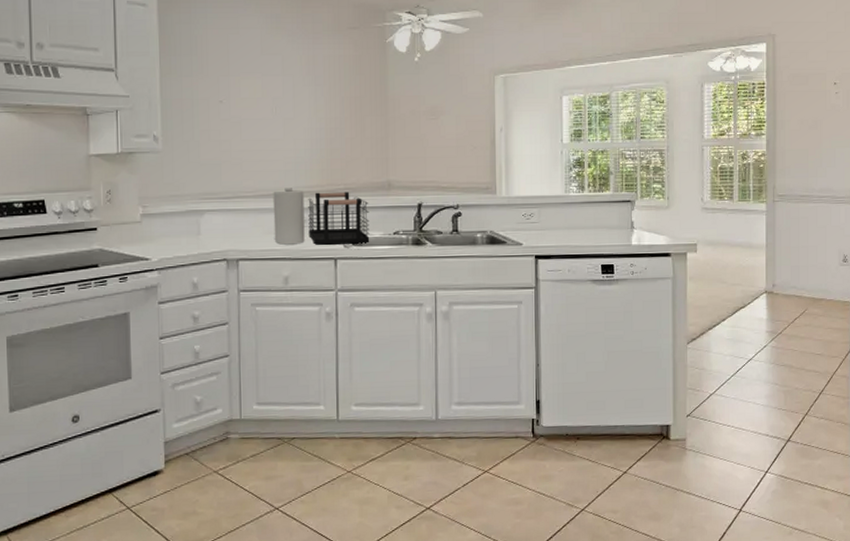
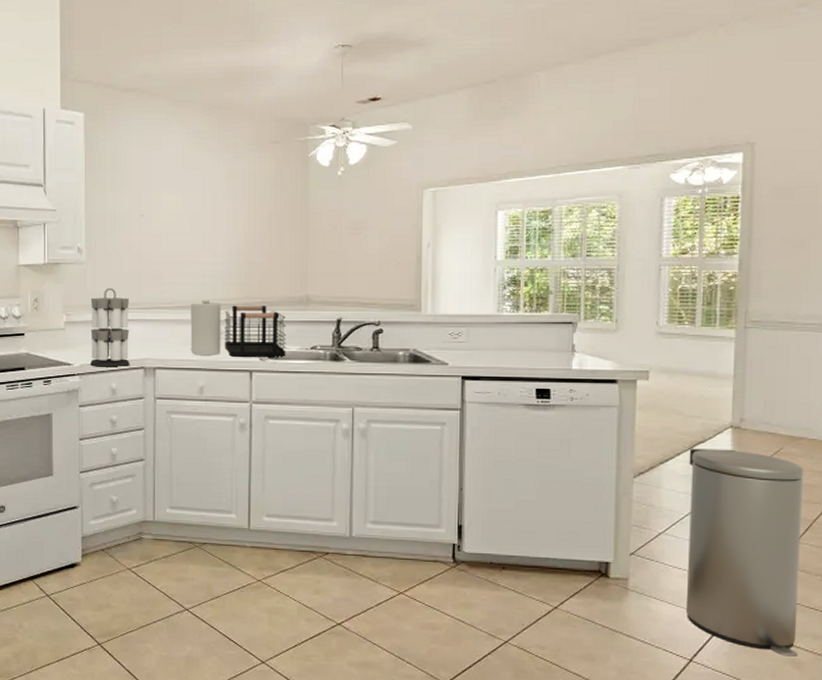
spice rack: none [168,177,212,261] -> present [90,288,130,367]
pedal bin: none [732,312,826,498] -> present [685,448,805,657]

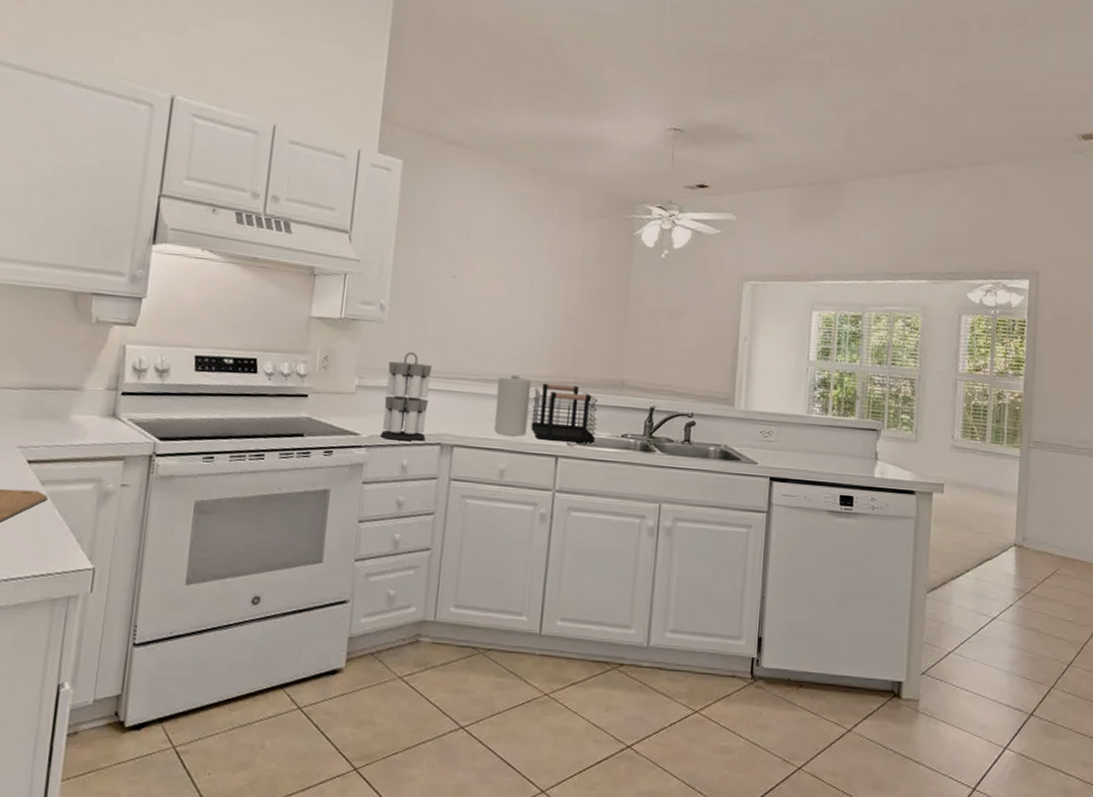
pedal bin: present [685,448,805,657] -> none [970,565,1077,785]

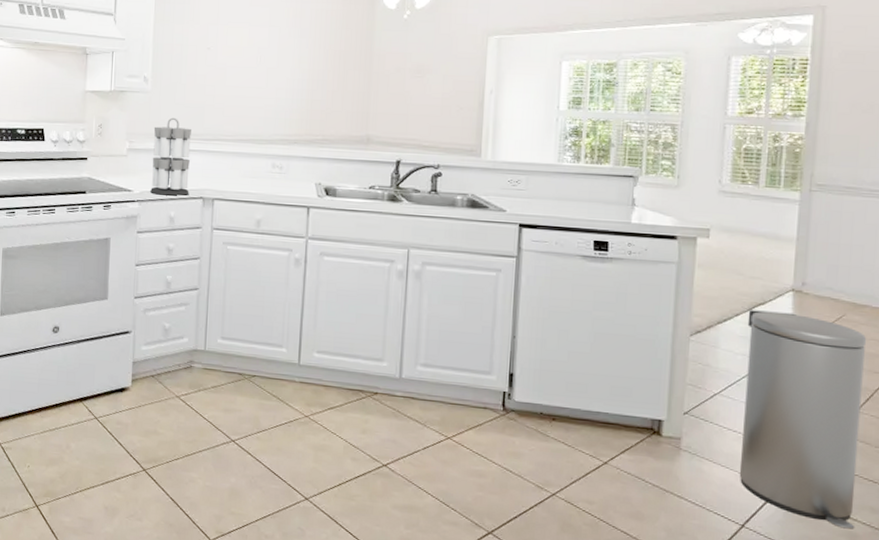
paper towel holder: present [494,374,531,436] -> none [249,134,282,190]
dish rack: present [531,383,598,444] -> none [283,141,346,195]
pedal bin: none [970,565,1077,785] -> present [739,310,867,530]

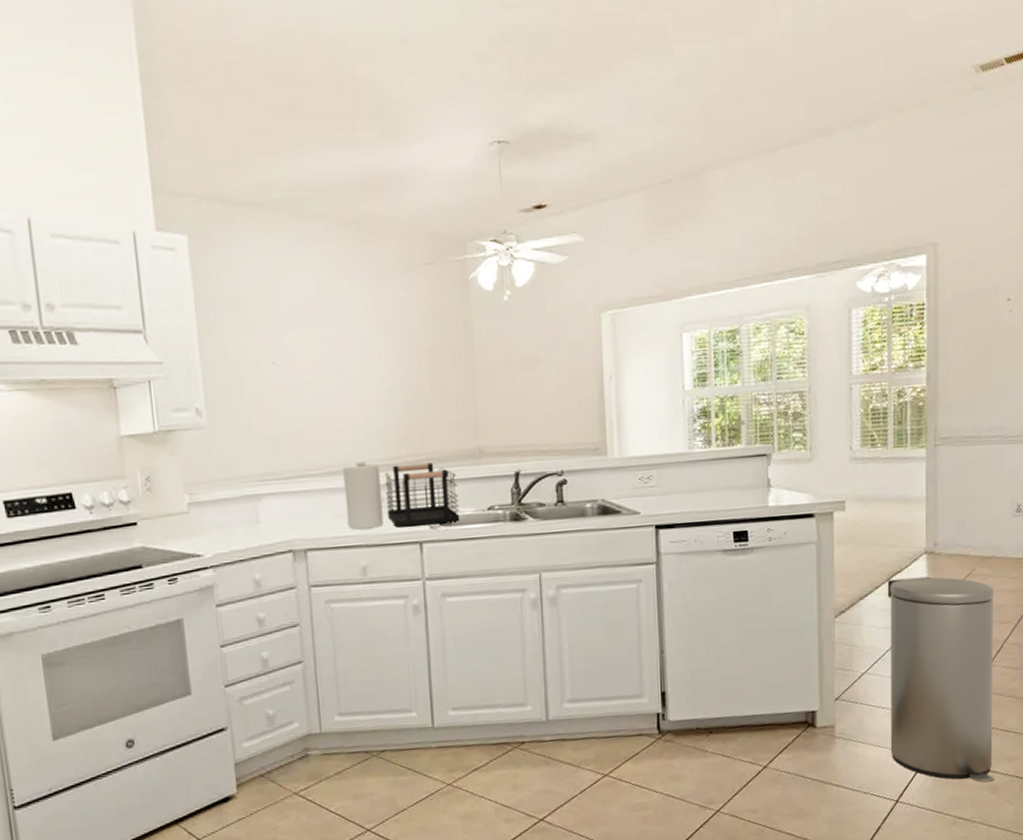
spice rack: present [150,117,191,196] -> none [218,456,275,556]
paper towel holder: none [249,134,282,190] -> present [342,461,384,530]
dish rack: none [283,141,346,195] -> present [384,462,460,528]

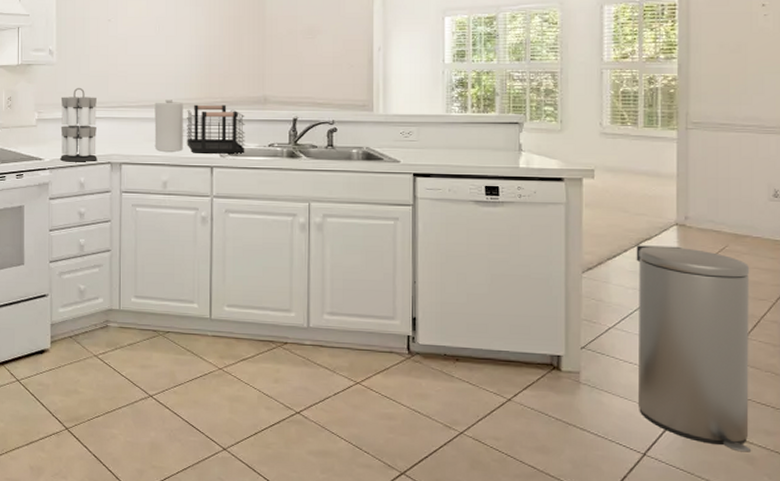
spice rack: none [218,456,275,556] -> present [60,87,98,162]

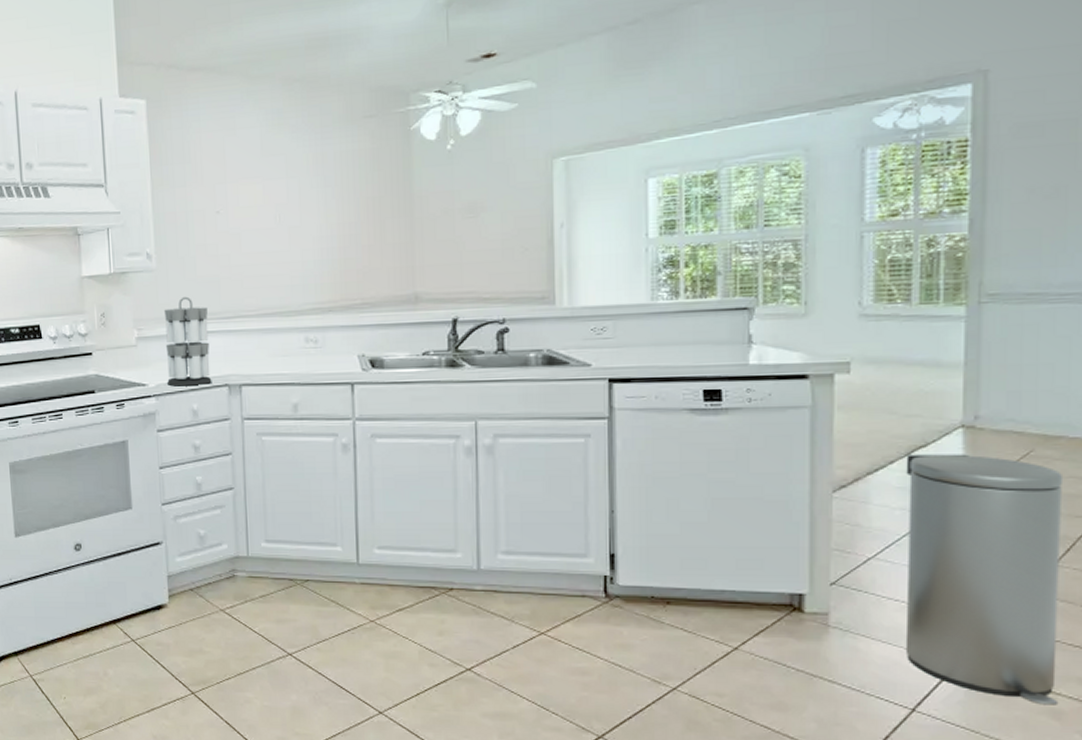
paper towel holder: present [154,99,183,152] -> none [278,304,316,368]
dish rack: present [187,104,245,154] -> none [319,307,393,368]

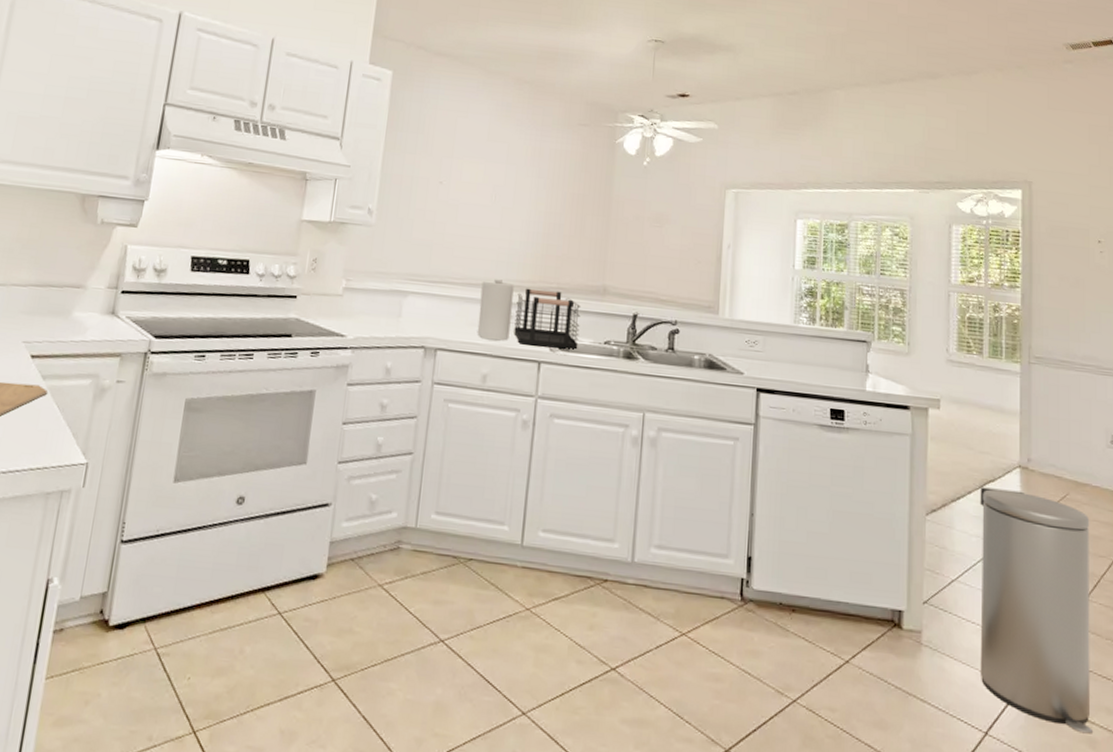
spice rack: present [163,296,212,387] -> none [366,255,417,345]
paper towel holder: none [278,304,316,368] -> present [477,279,514,341]
dish rack: none [319,307,393,368] -> present [514,288,581,350]

